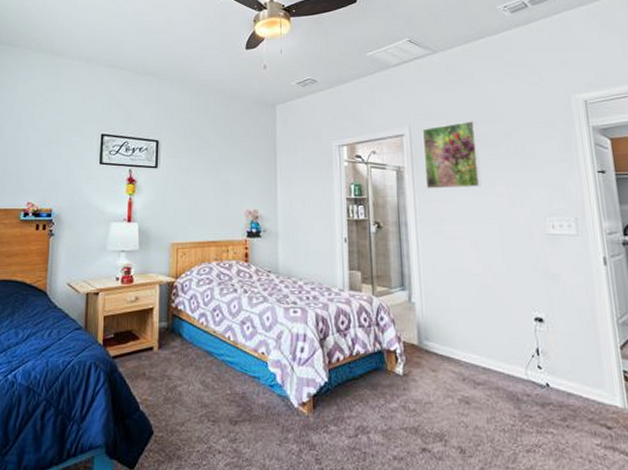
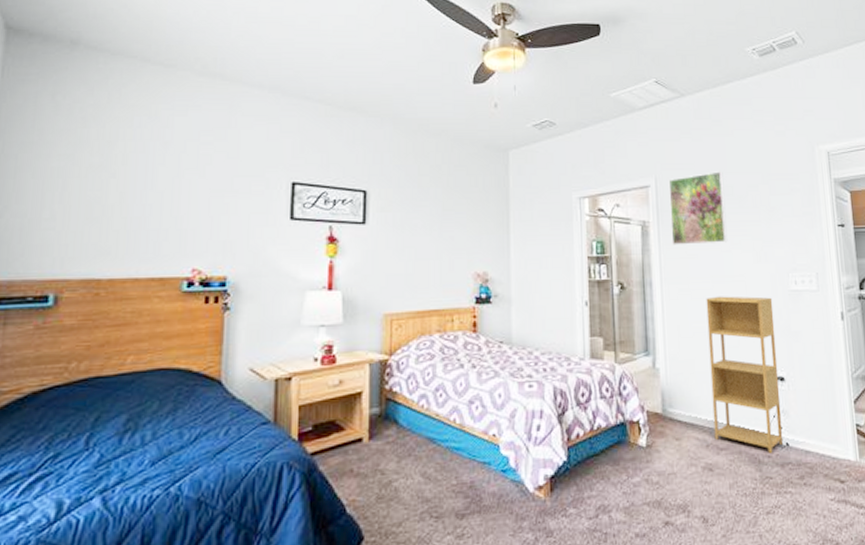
shelving unit: none [460,237,544,393] -> present [706,296,784,454]

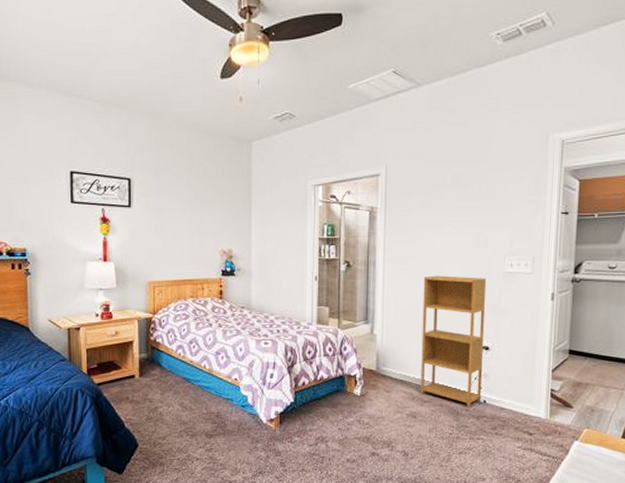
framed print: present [668,171,728,245] -> none [397,160,452,229]

